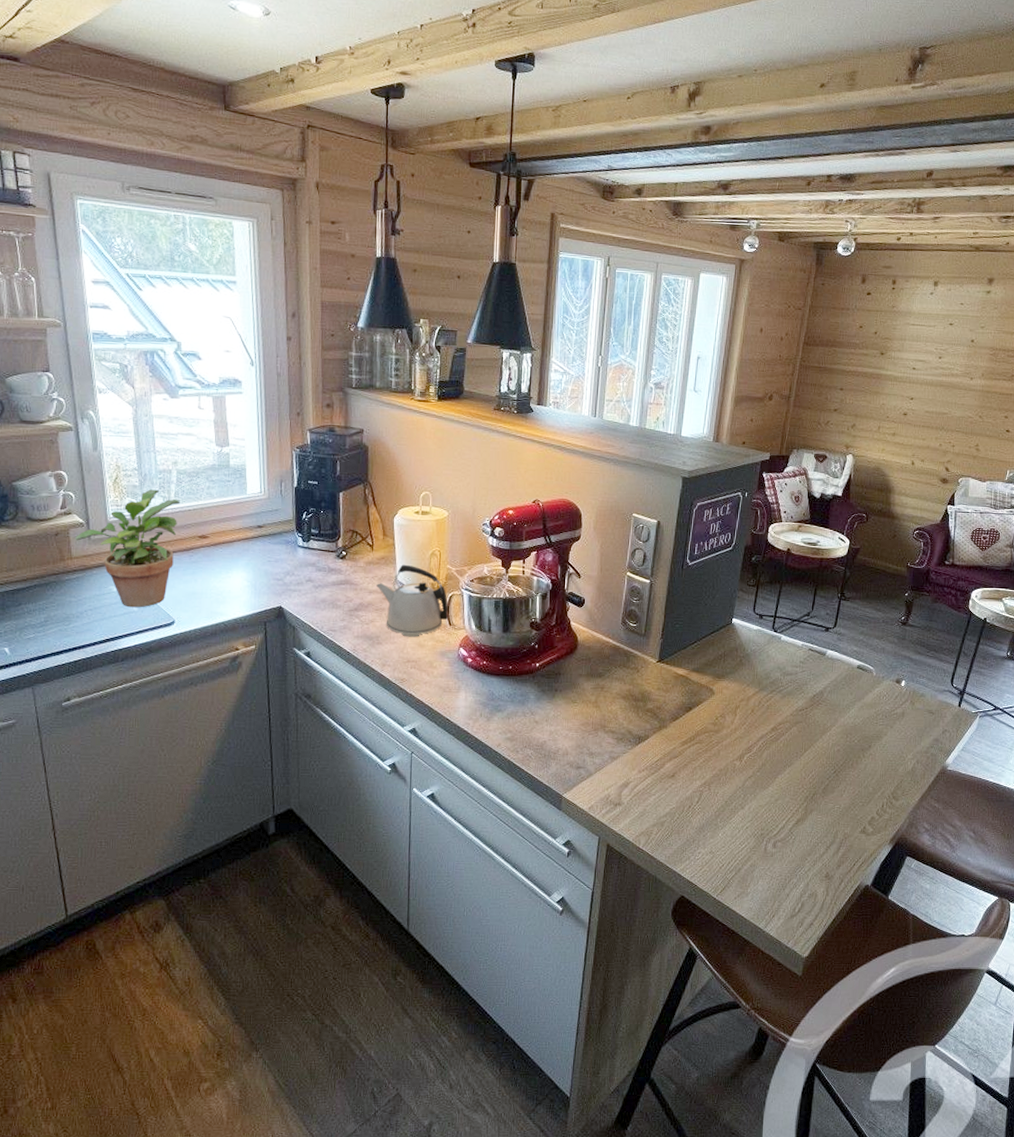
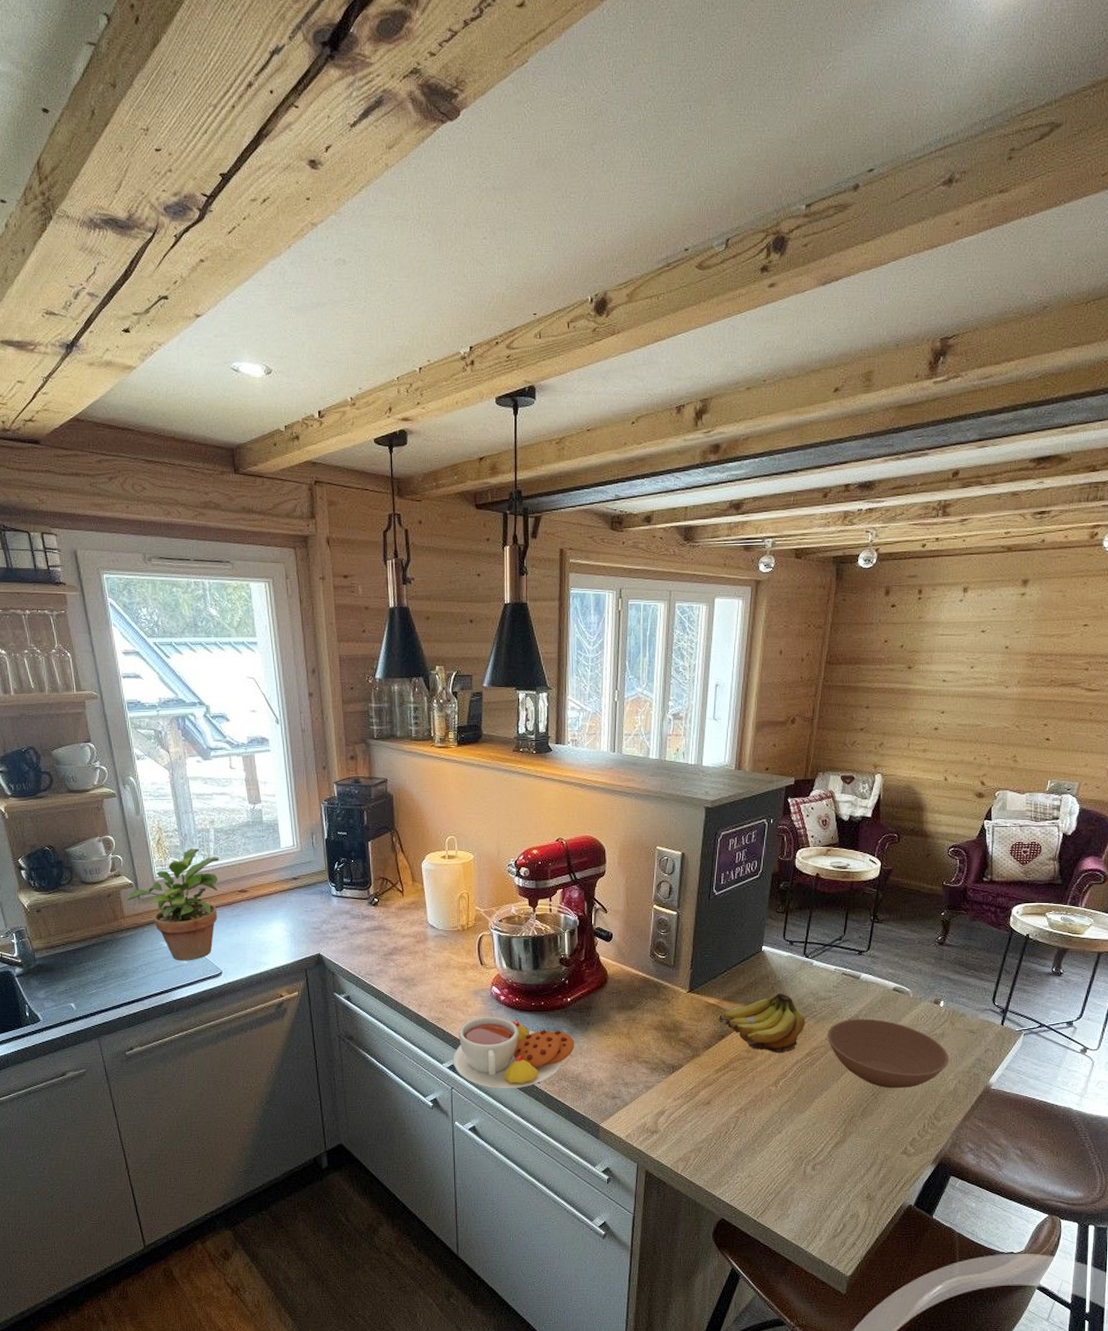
kettle: present [376,564,449,637] -> none [409,908,480,978]
tea set: none [414,678,542,756] -> present [453,1016,575,1089]
fruit: none [687,666,772,728] -> present [719,993,805,1054]
bowl: none [792,695,909,767] -> present [827,1018,949,1089]

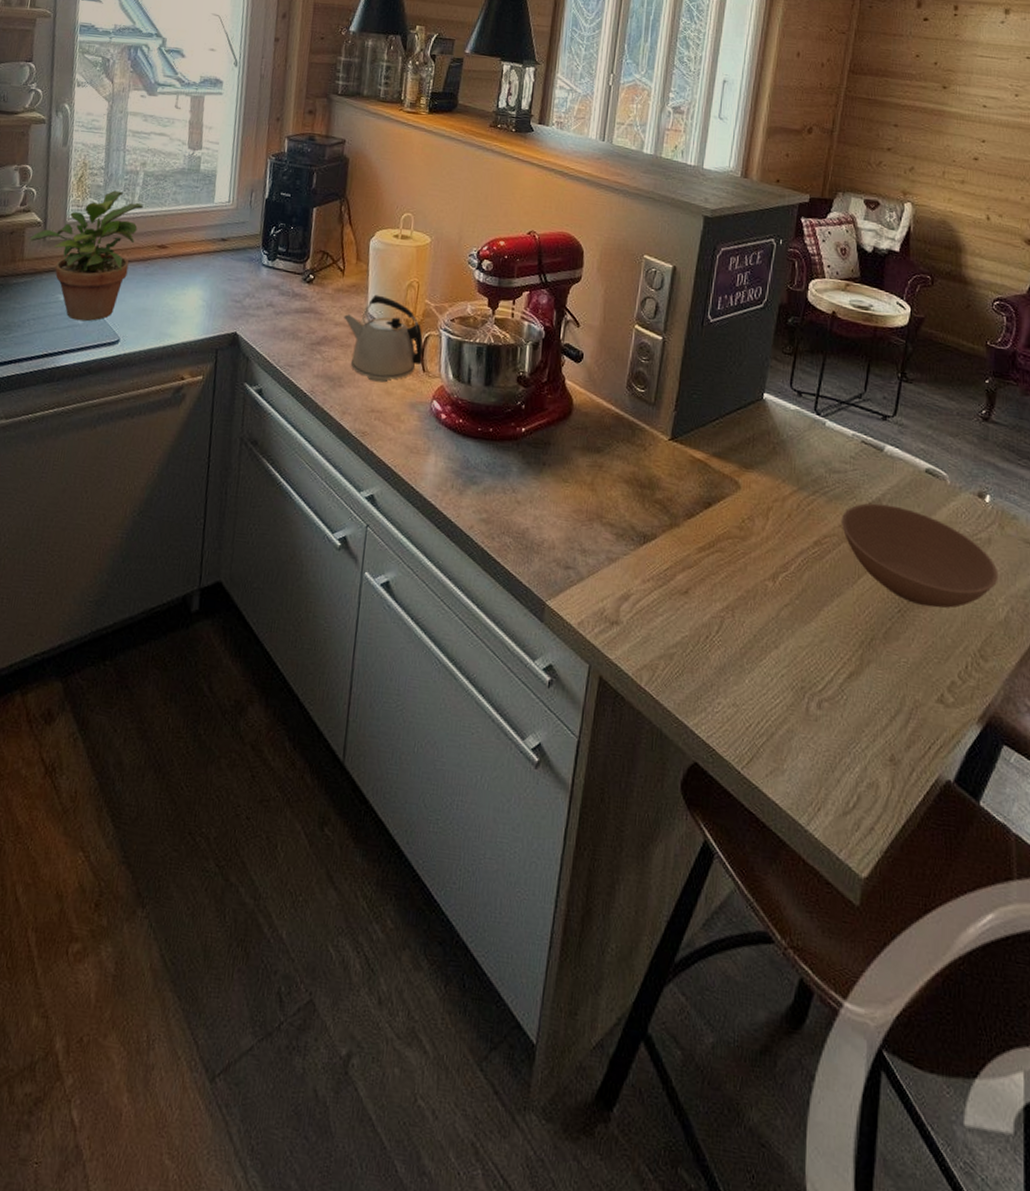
kettle: none [409,908,480,978] -> present [344,294,424,383]
tea set: present [453,1016,575,1089] -> none [373,437,525,538]
fruit: present [719,993,805,1054] -> none [705,456,814,538]

